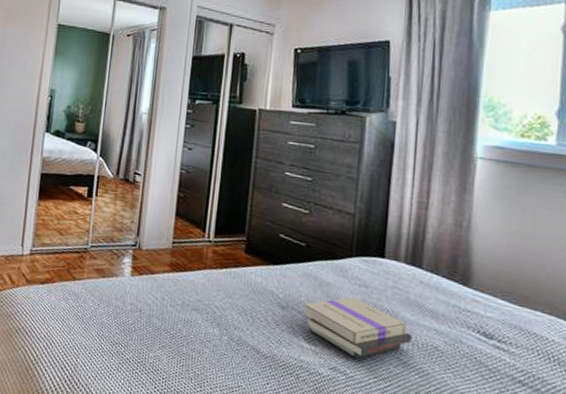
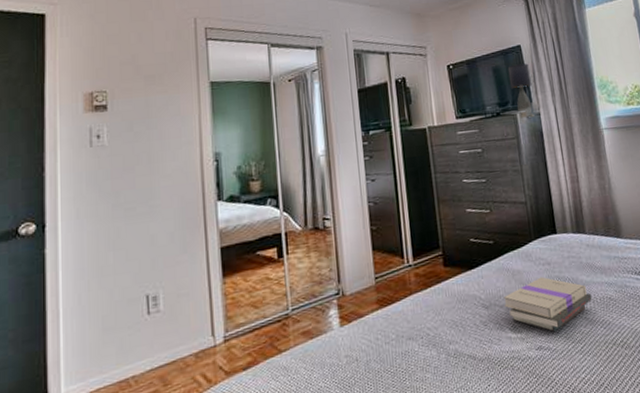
table lamp: none [365,61,395,125] -> present [507,63,535,119]

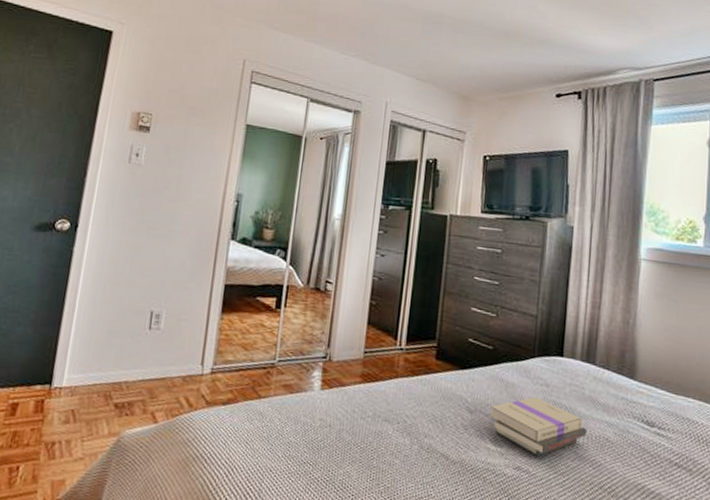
table lamp: present [507,63,535,119] -> none [547,169,572,230]

